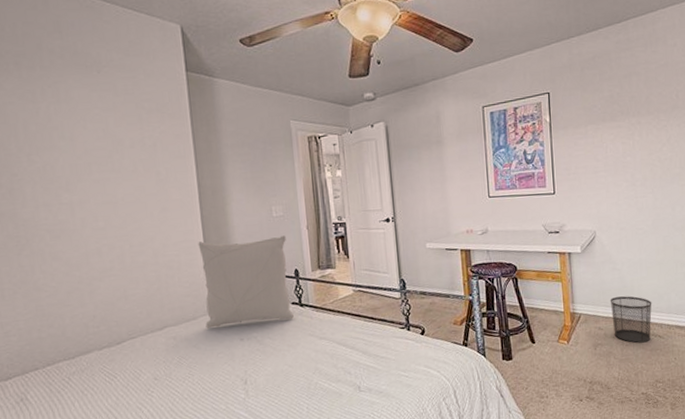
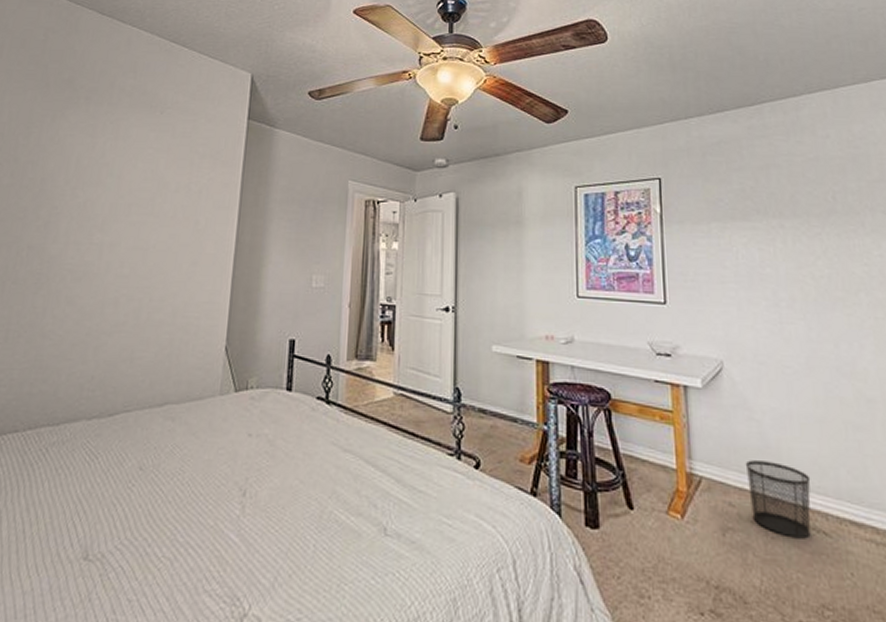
pillow: present [198,235,295,328] -> none [211,305,323,419]

